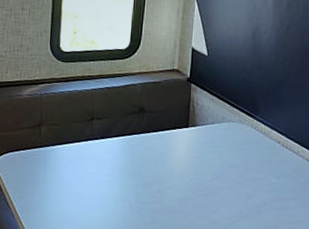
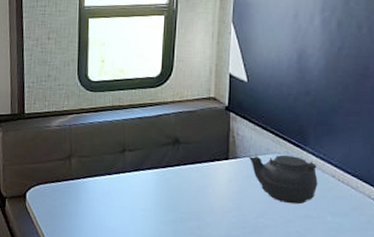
teapot: none [206,123,266,168] -> present [248,154,318,205]

